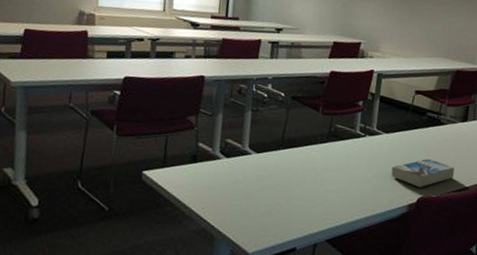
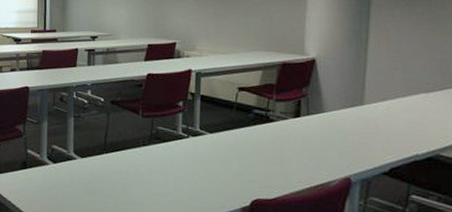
book: present [391,159,454,188] -> none [219,159,290,190]

